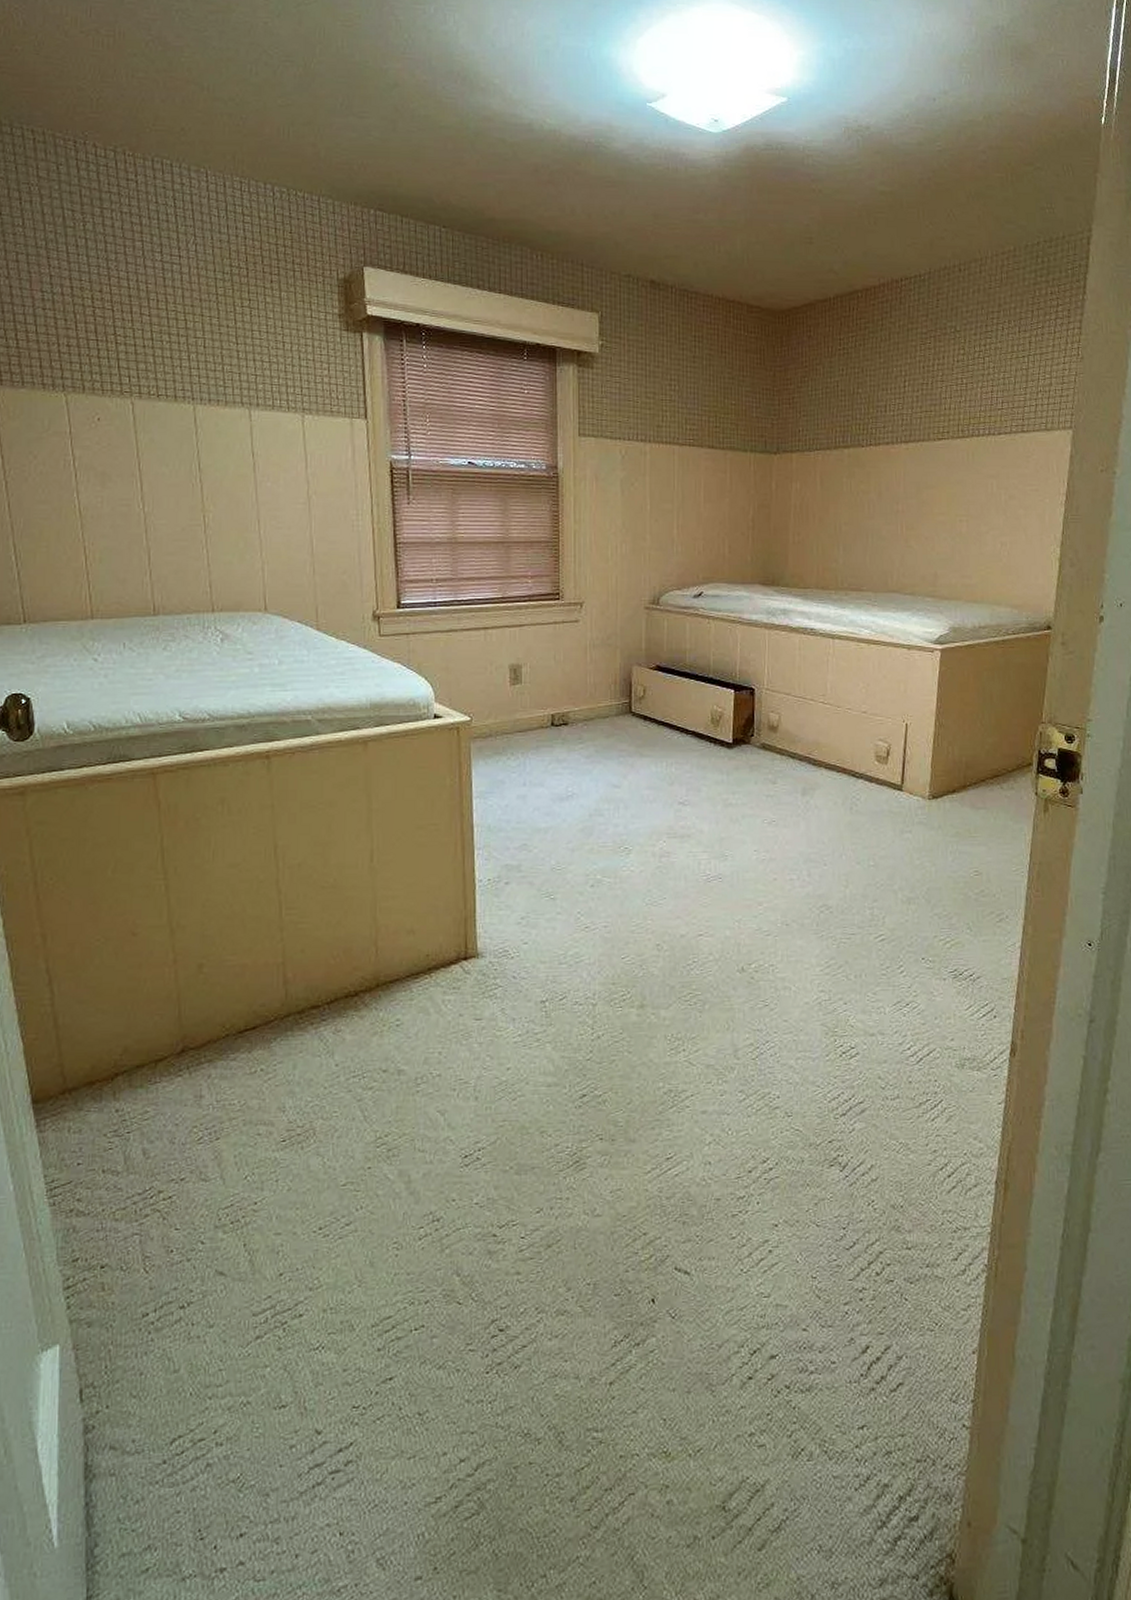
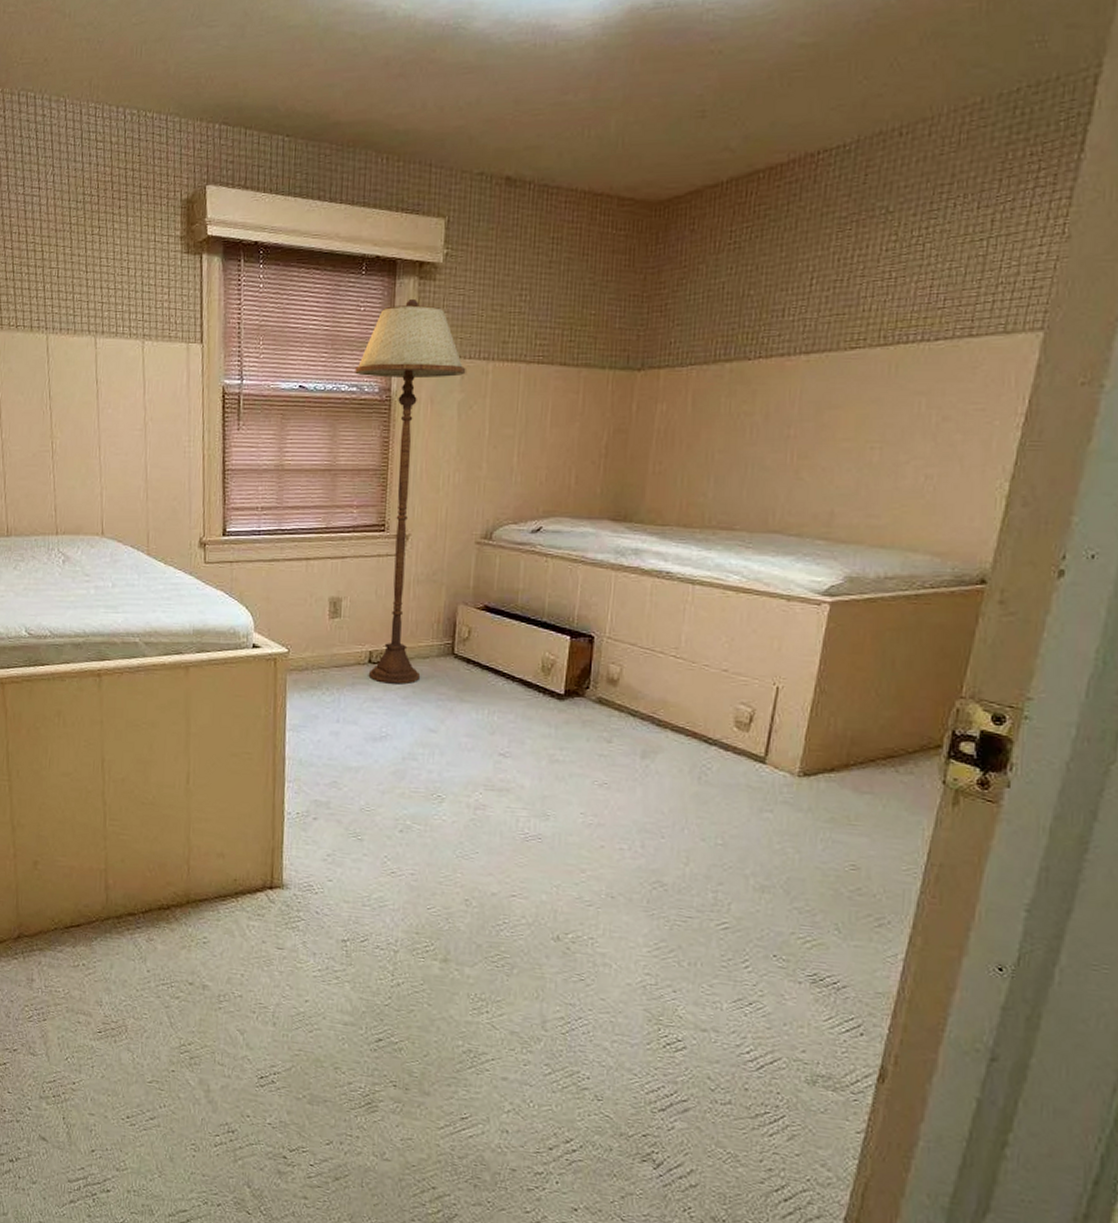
floor lamp: none [522,385,626,744] -> present [355,299,466,684]

